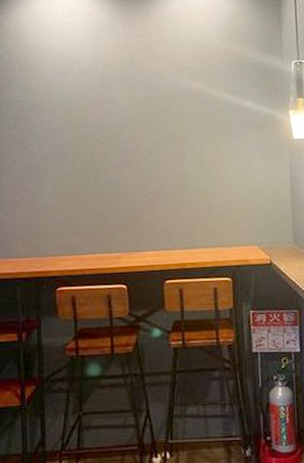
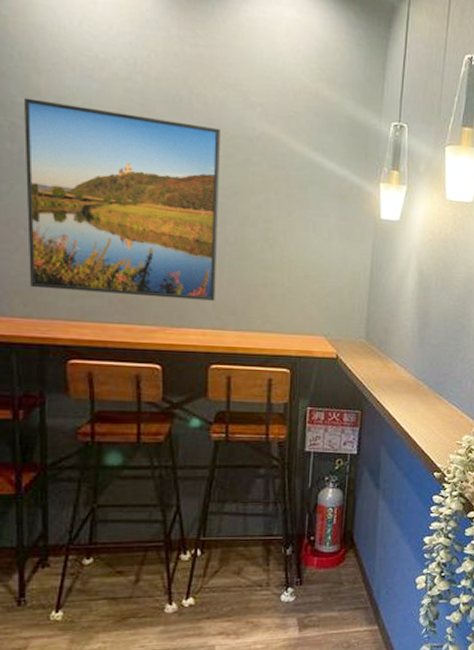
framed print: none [23,92,165,233] -> present [24,97,220,301]

